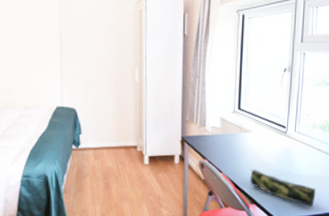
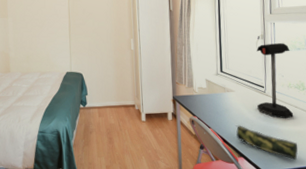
desk lamp: none [276,77,319,163] -> present [256,43,294,119]

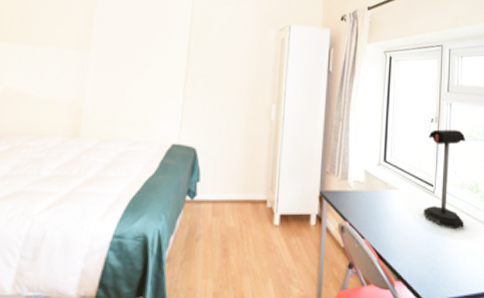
pencil case: present [235,125,298,160] -> none [395,236,466,286]

